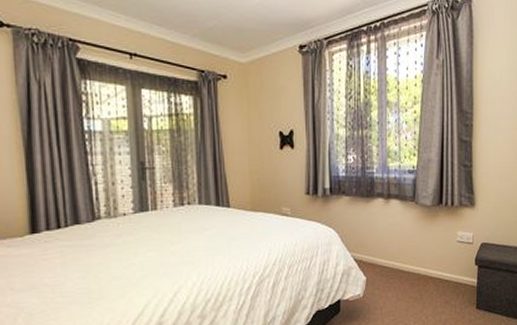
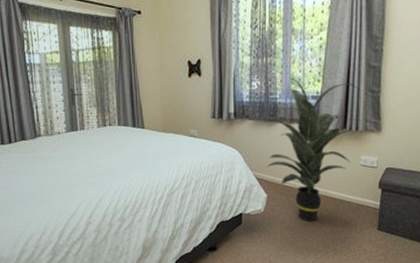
indoor plant: none [351,151,451,305] -> present [255,77,357,222]

